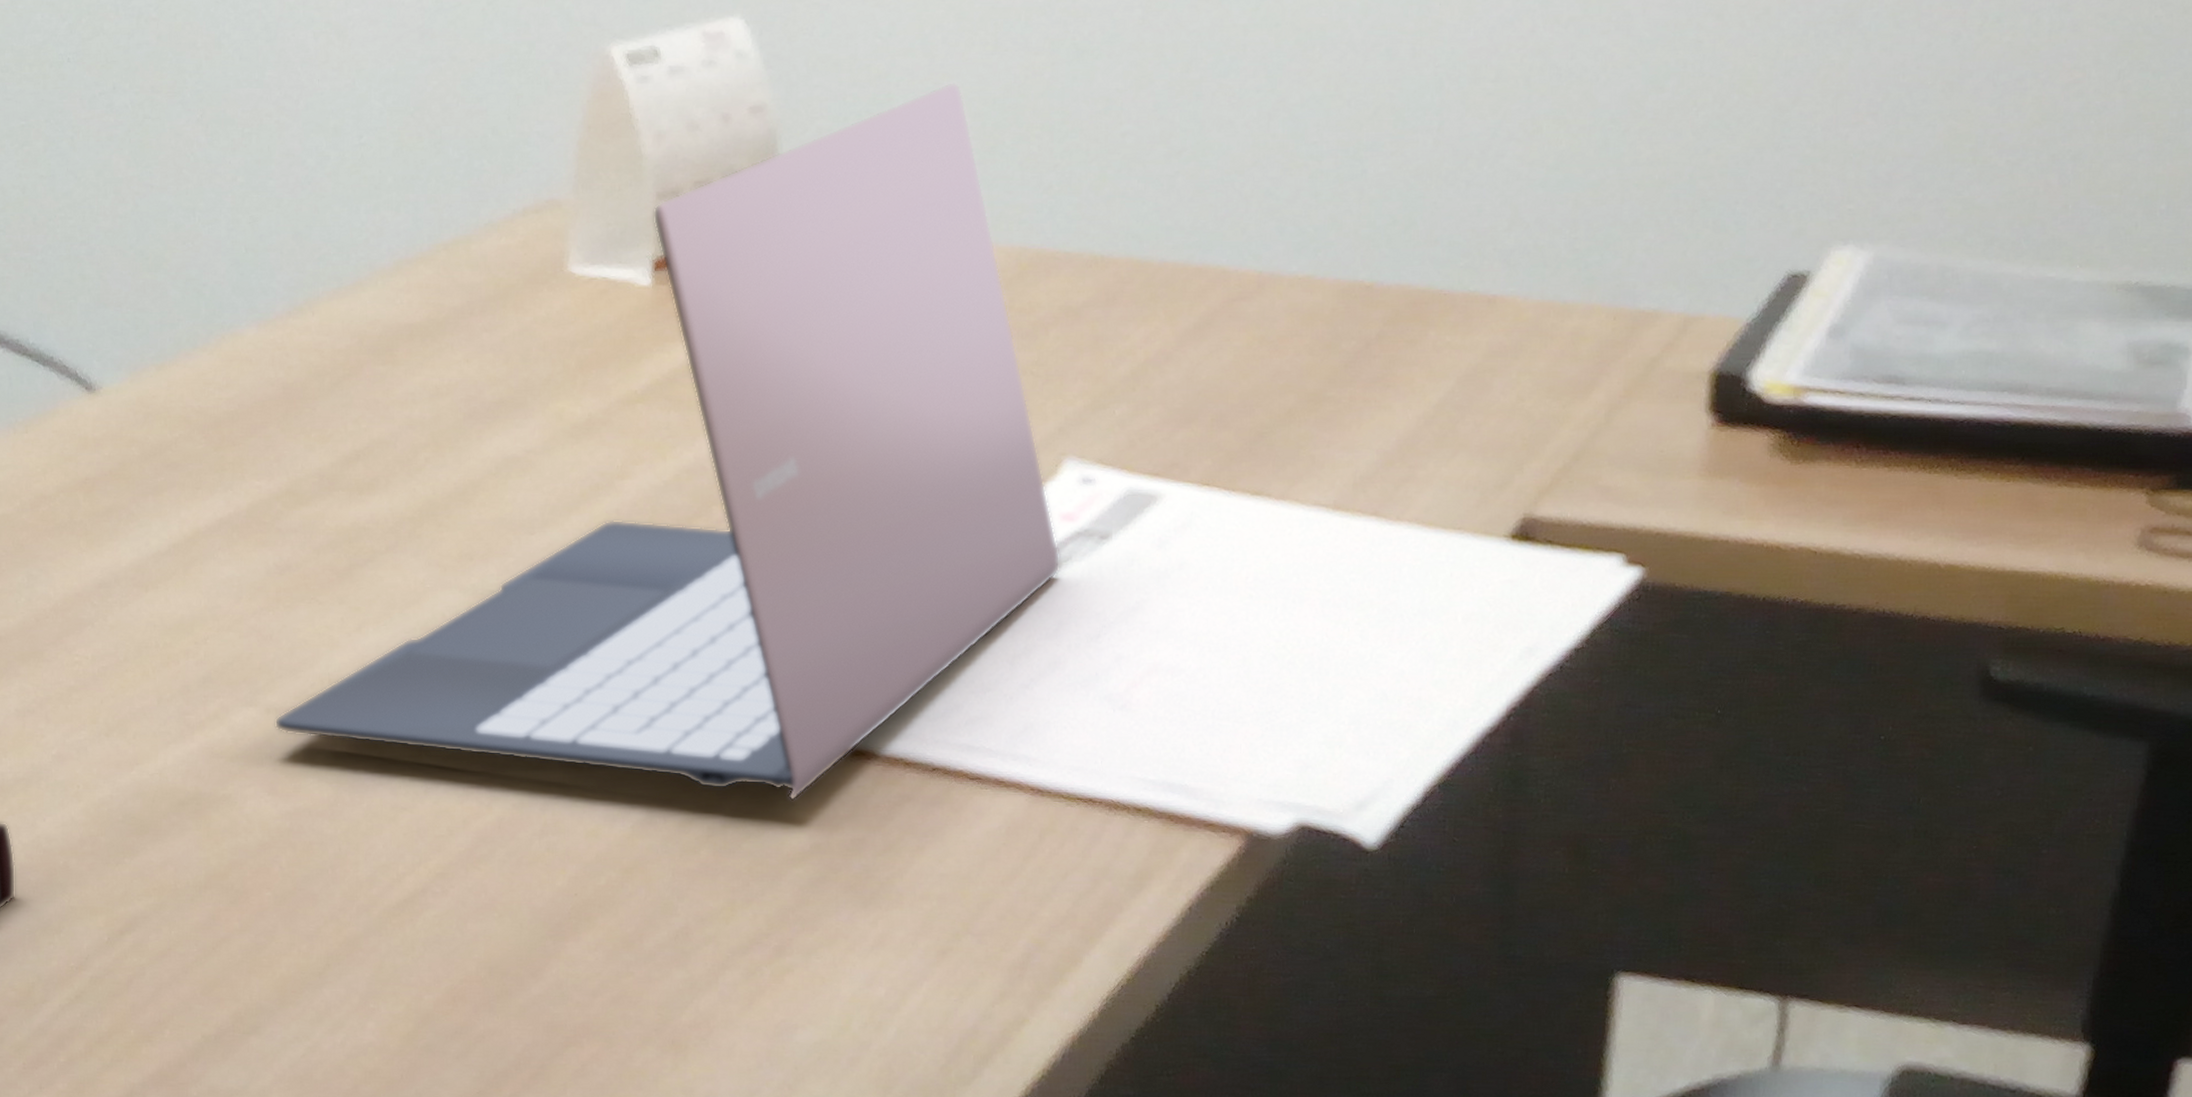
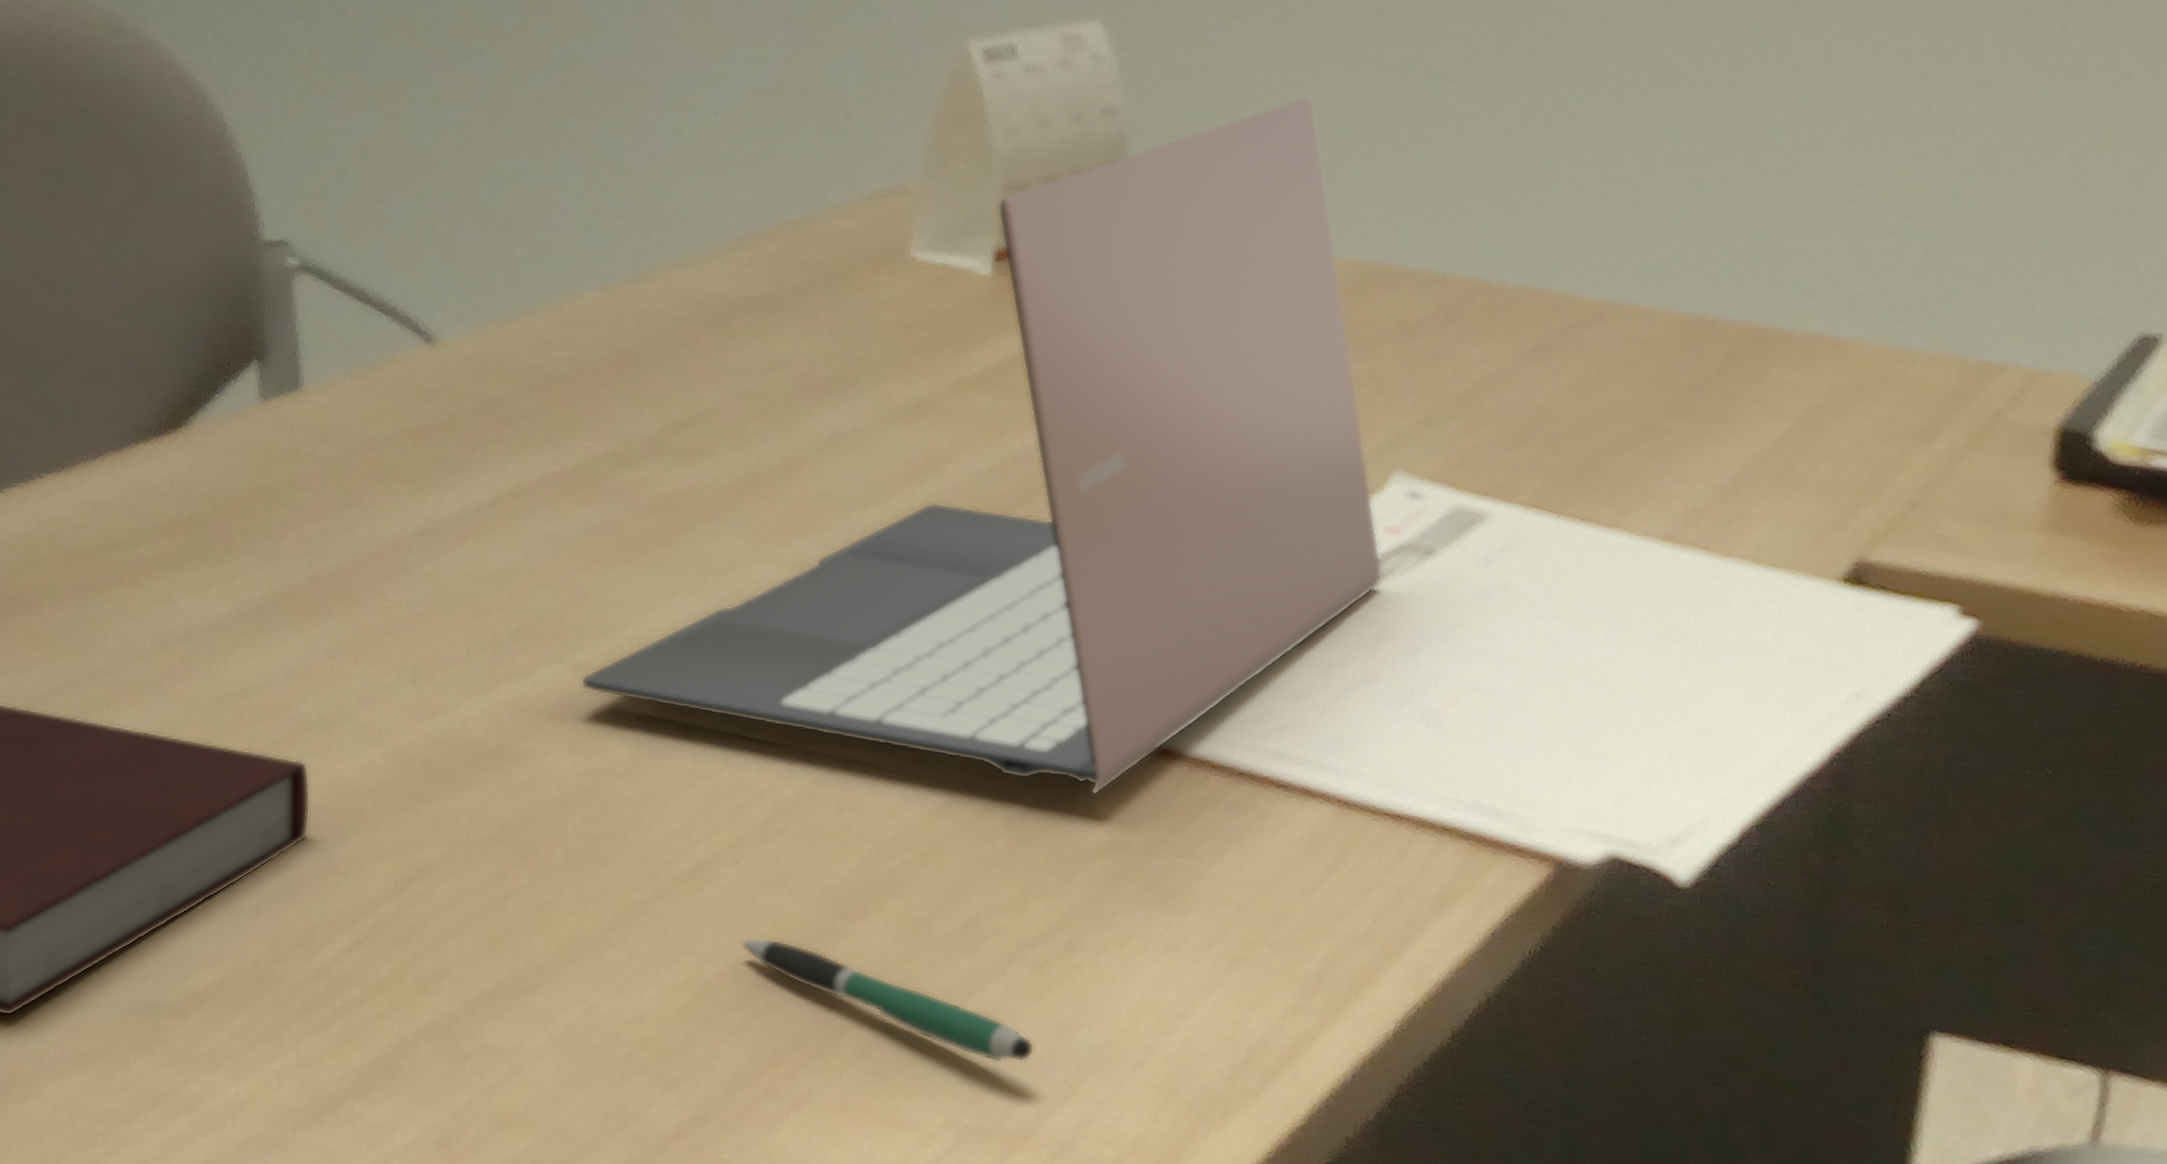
pen: none [456,964,752,1070] -> present [741,937,1035,1064]

